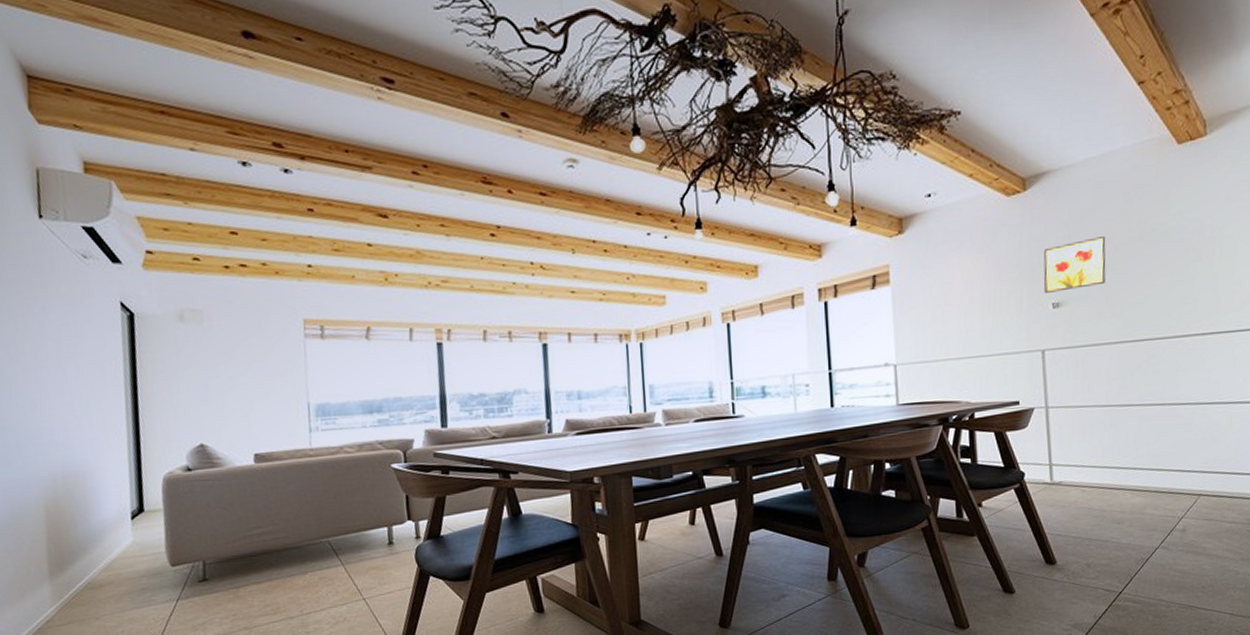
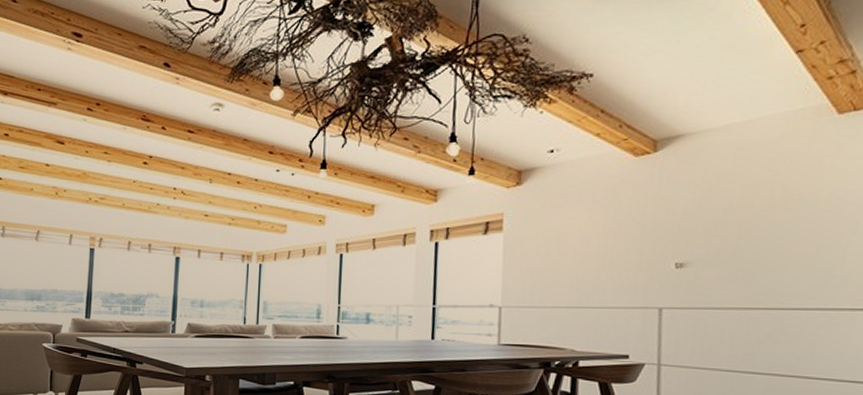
wall art: present [1043,236,1106,293] -> none [667,202,743,253]

